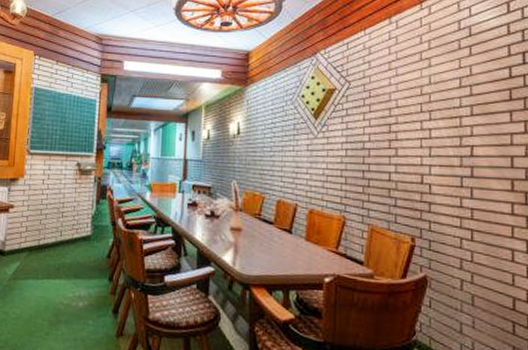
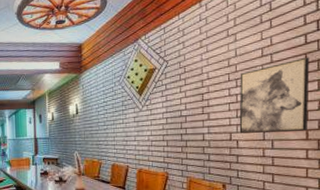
wall art: none [432,93,515,180] -> present [239,57,310,133]

